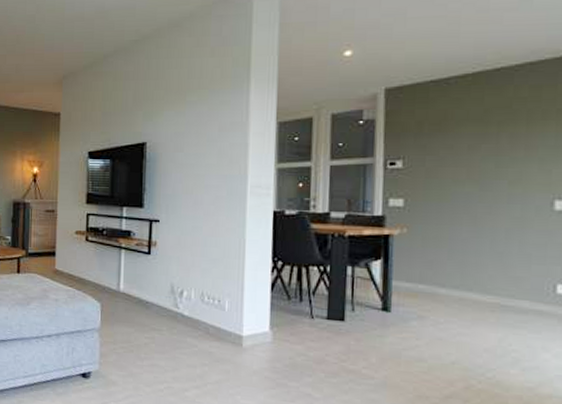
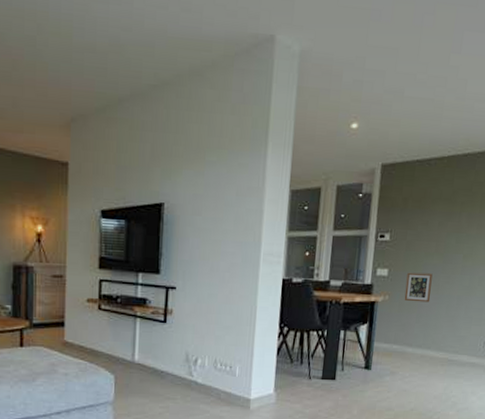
picture frame: none [428,202,466,237] -> present [404,272,433,303]

